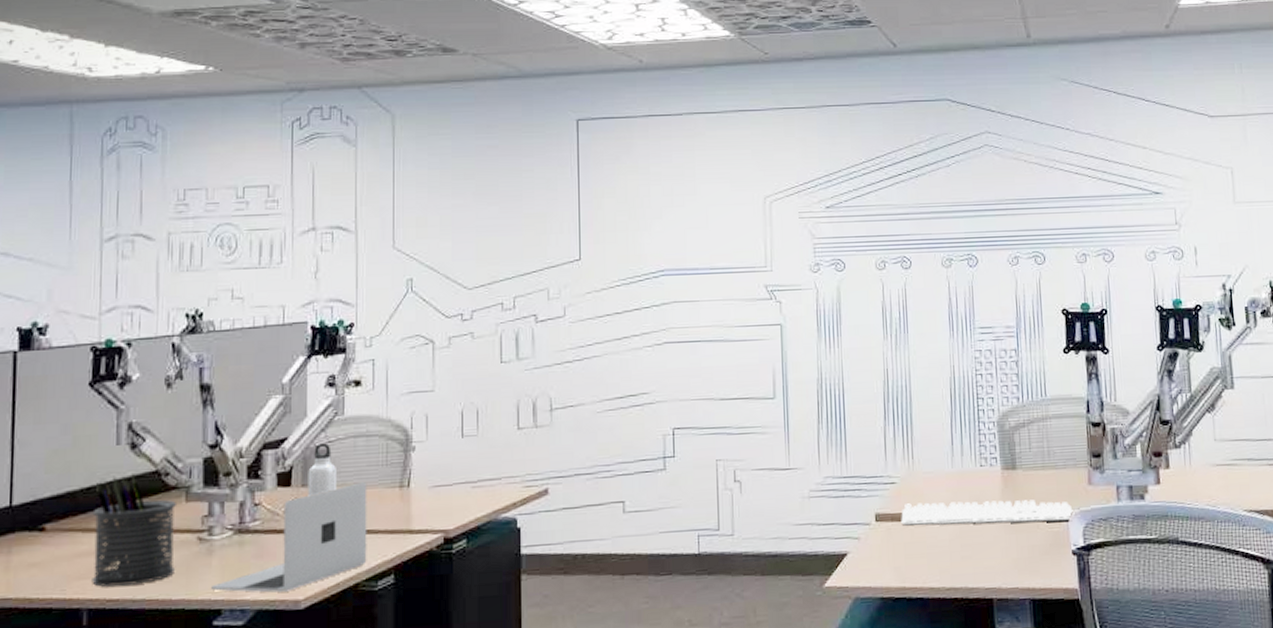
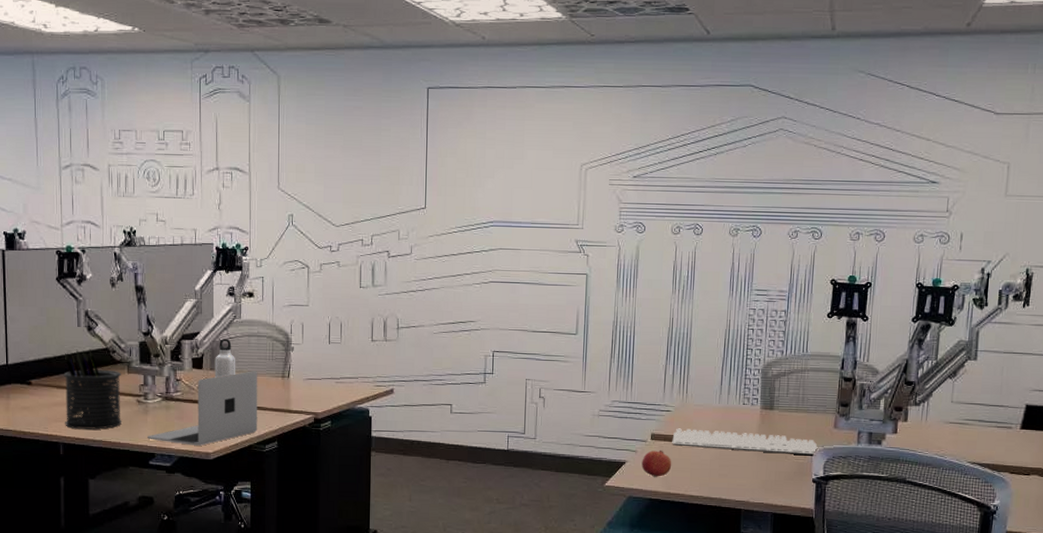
pomegranate: none [867,533,904,569] -> present [641,449,672,477]

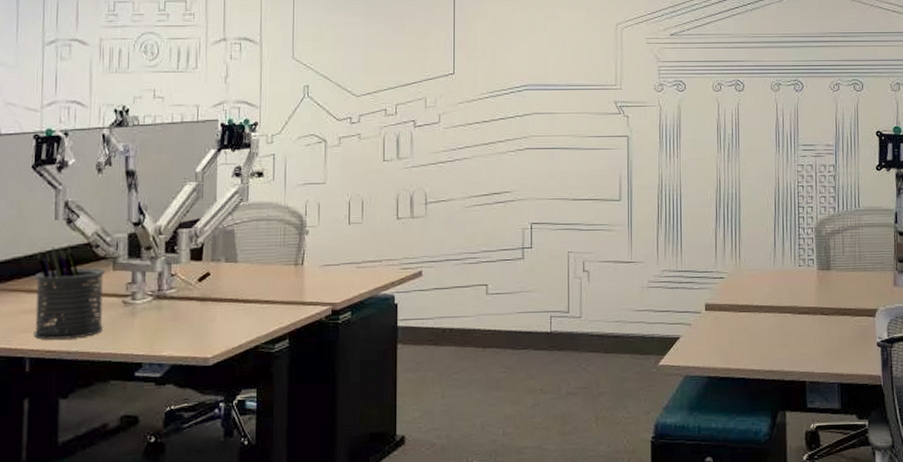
laptop: present [147,371,258,446] -> none [134,259,267,350]
water bottle: present [215,339,236,378] -> none [216,225,242,270]
pomegranate: present [641,449,672,477] -> none [697,321,729,352]
keyboard: present [672,428,819,456] -> none [728,296,881,318]

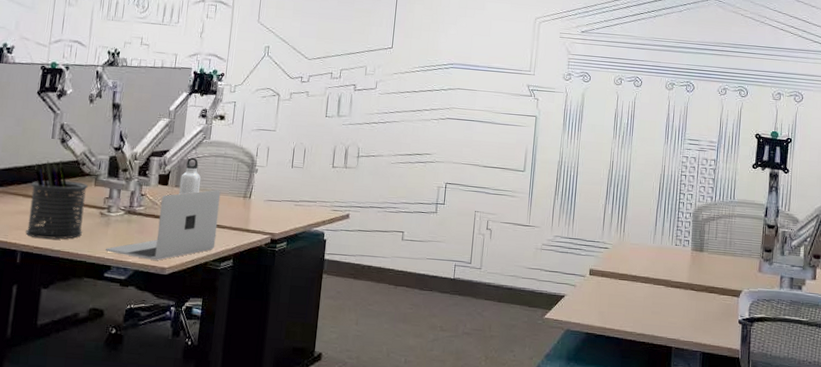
laptop: none [134,259,267,350] -> present [106,190,221,260]
water bottle: none [216,225,242,270] -> present [179,157,202,195]

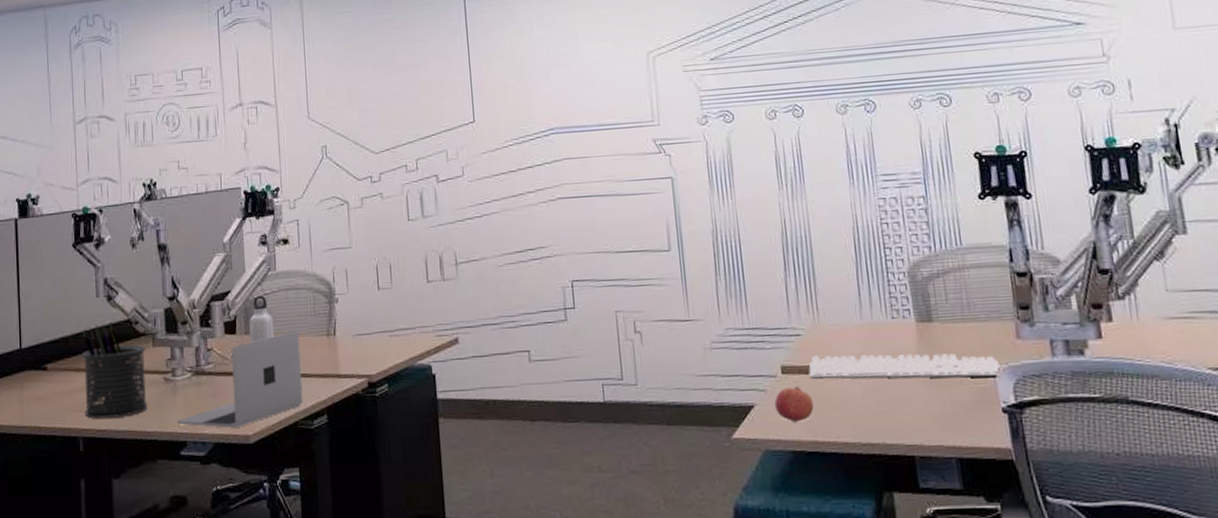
pomegranate: none [580,285,609,312] -> present [774,385,814,422]
keyboard: none [609,265,745,298] -> present [809,354,1003,379]

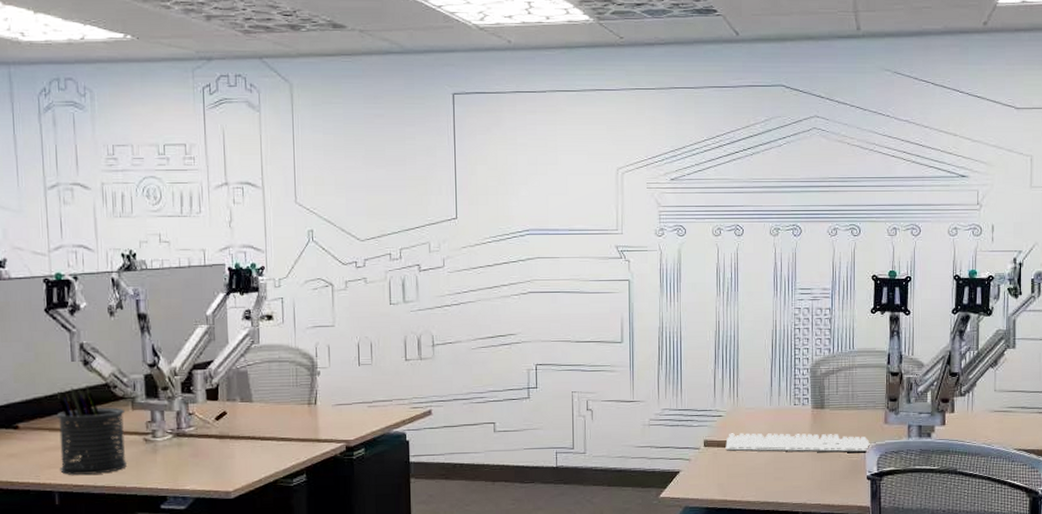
laptop: present [177,331,303,428] -> none [158,399,284,485]
water bottle: present [249,295,275,343] -> none [231,366,257,409]
pomegranate: present [774,385,814,422] -> none [696,456,727,485]

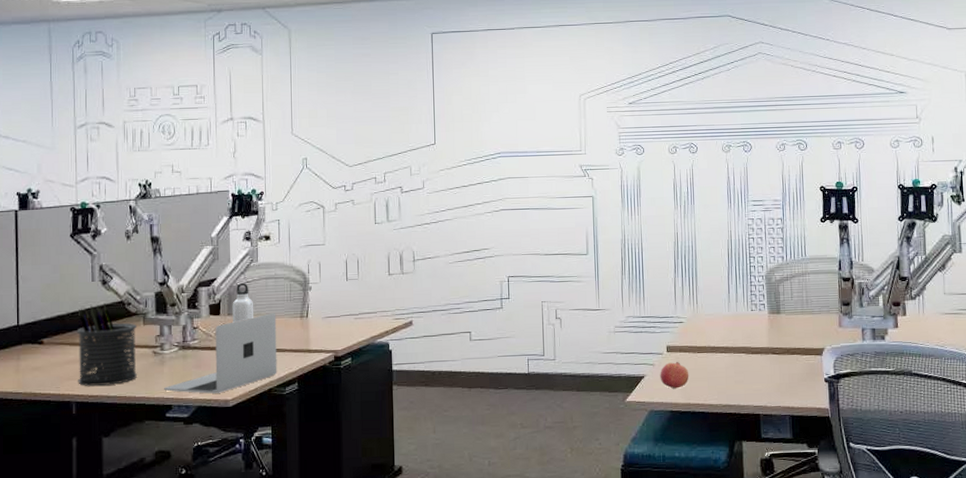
laptop: none [158,399,284,485] -> present [164,313,277,394]
water bottle: none [231,366,257,409] -> present [232,283,254,323]
pomegranate: none [696,456,727,485] -> present [660,361,689,389]
keyboard: present [725,433,871,453] -> none [687,338,827,356]

